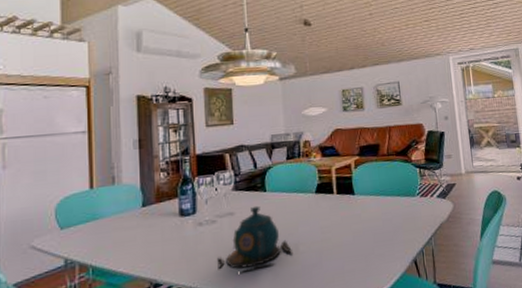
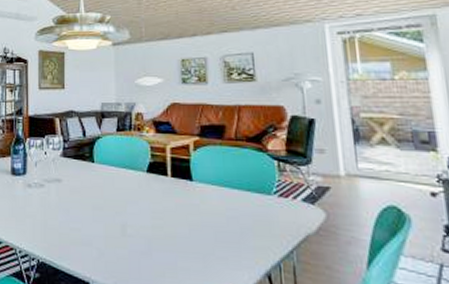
teapot: present [217,205,293,274] -> none [43,176,120,245]

